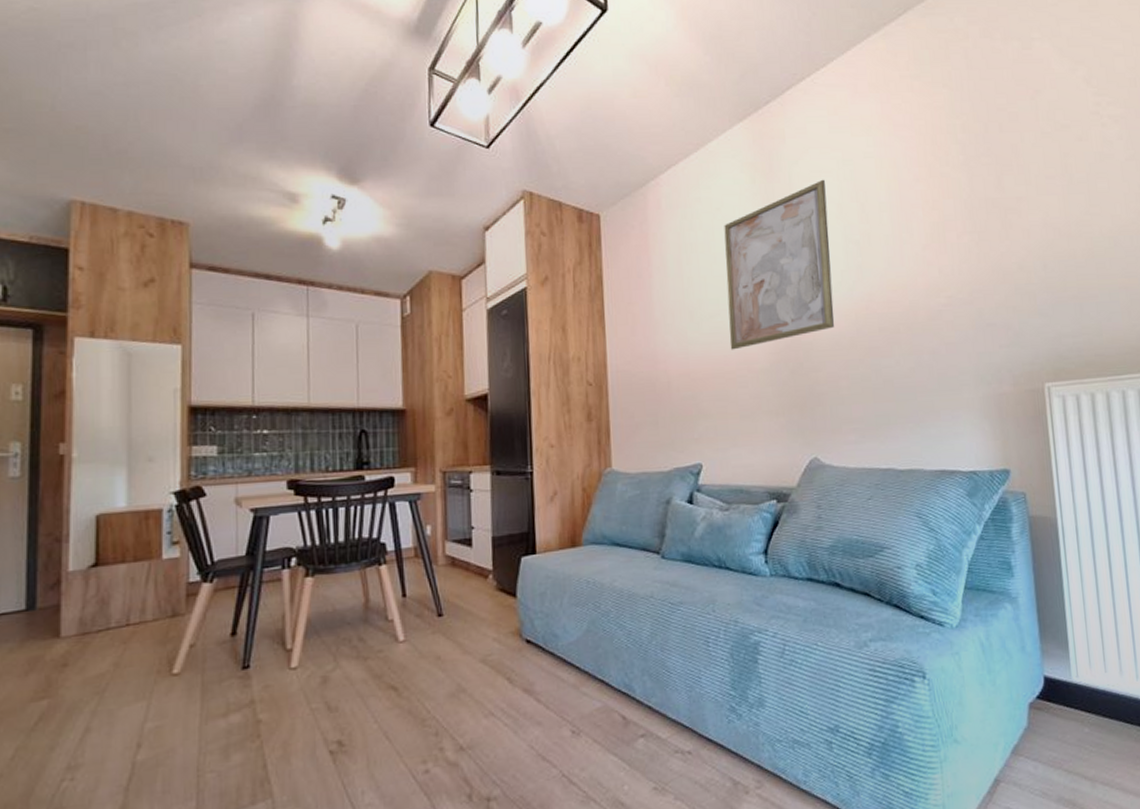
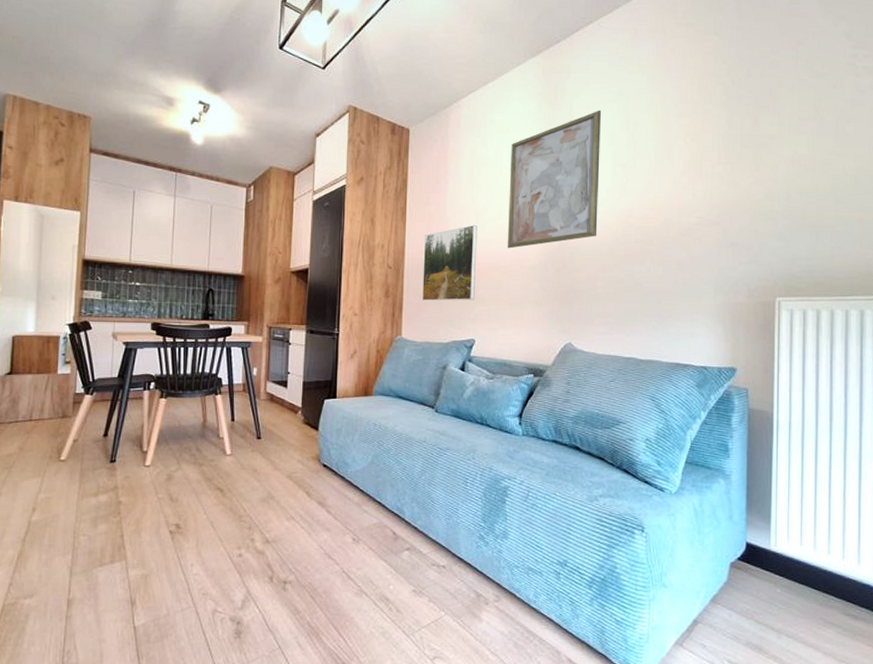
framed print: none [630,325,697,422] -> present [422,225,477,301]

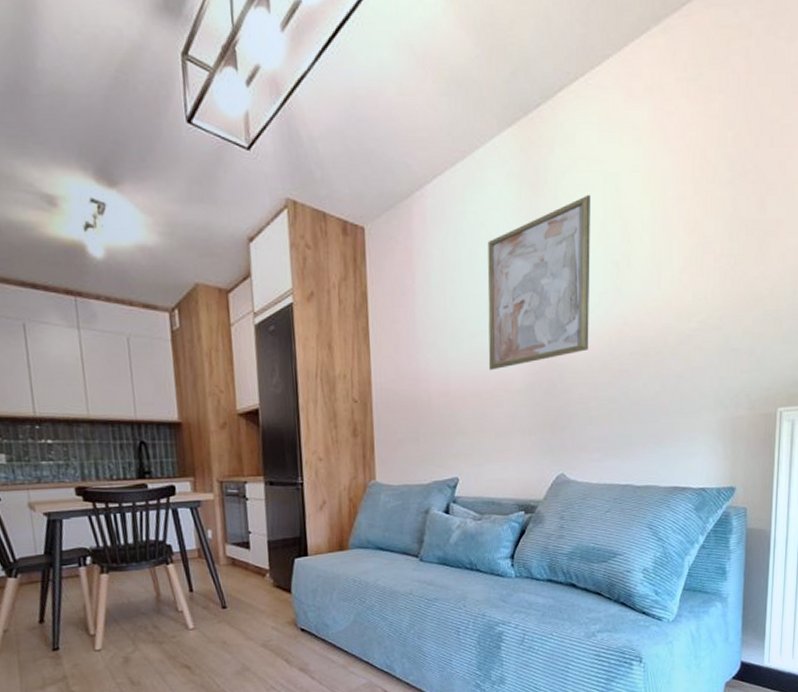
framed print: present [422,225,477,301] -> none [393,345,456,438]

